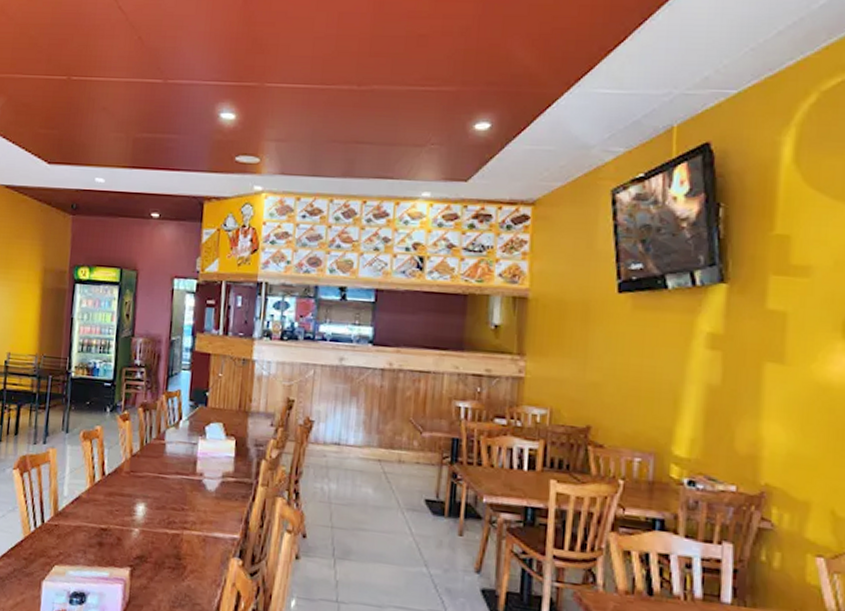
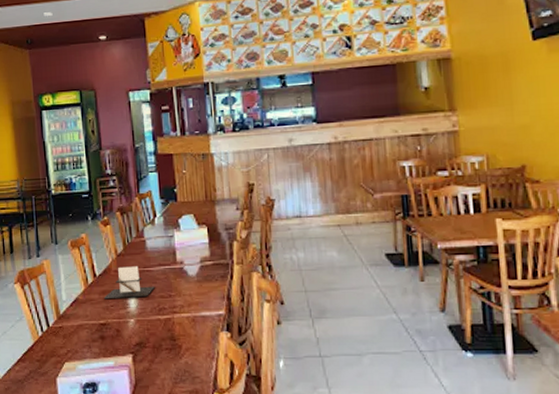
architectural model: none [110,468,168,506] -> present [104,266,155,298]

